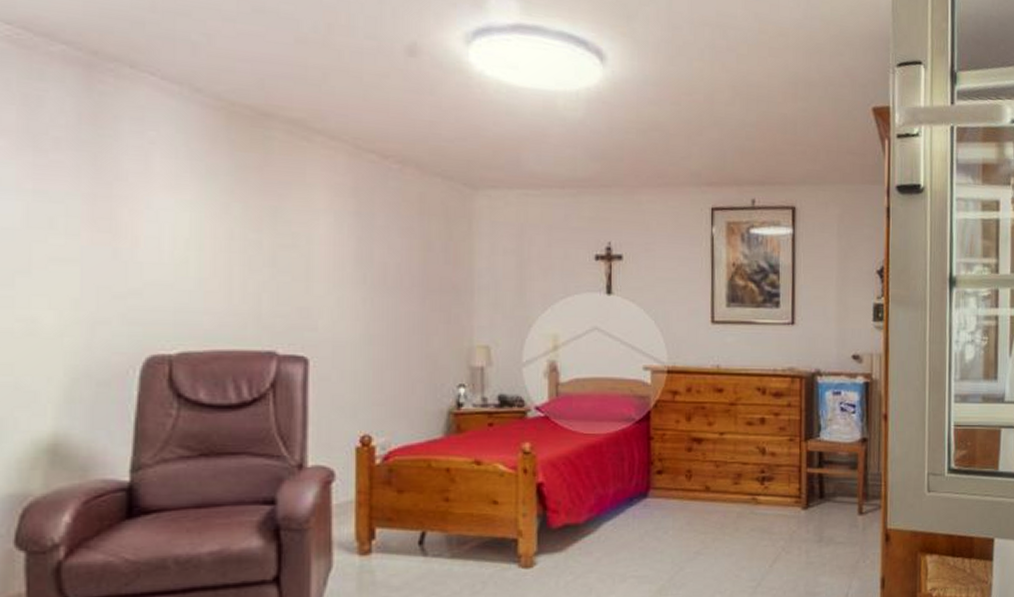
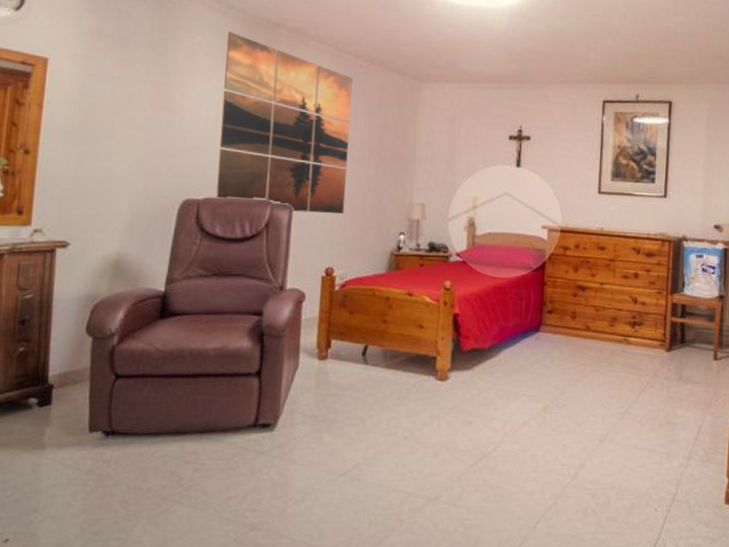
wall art: none [194,124,381,365] -> present [216,31,353,214]

